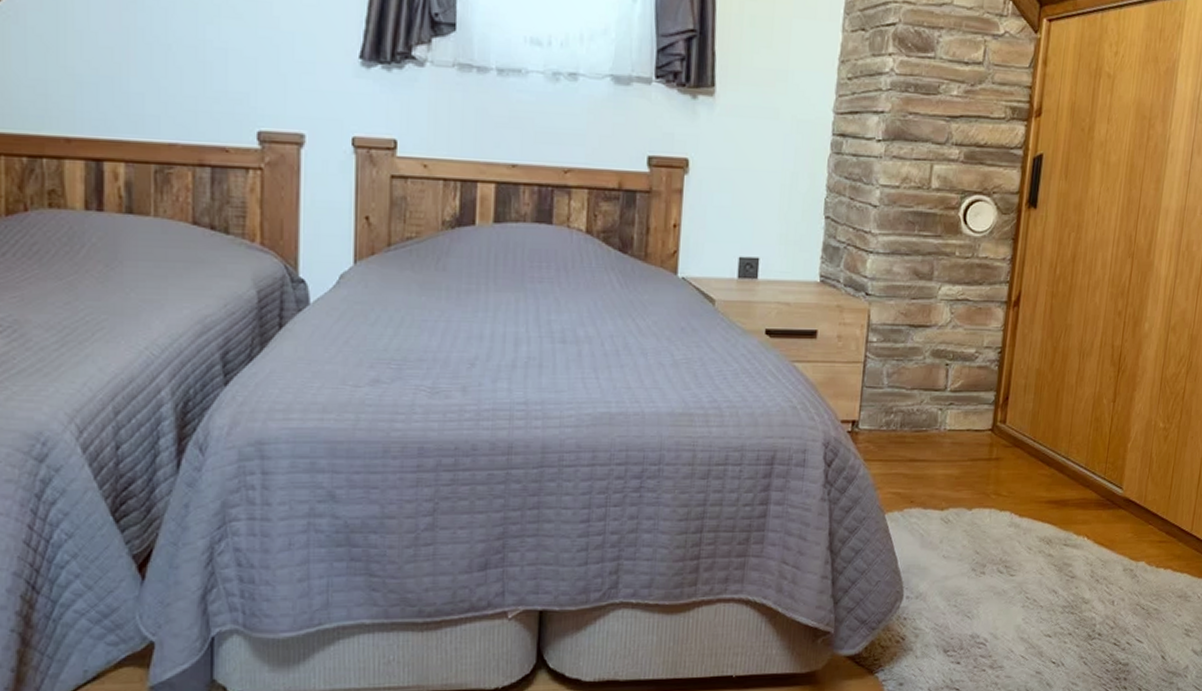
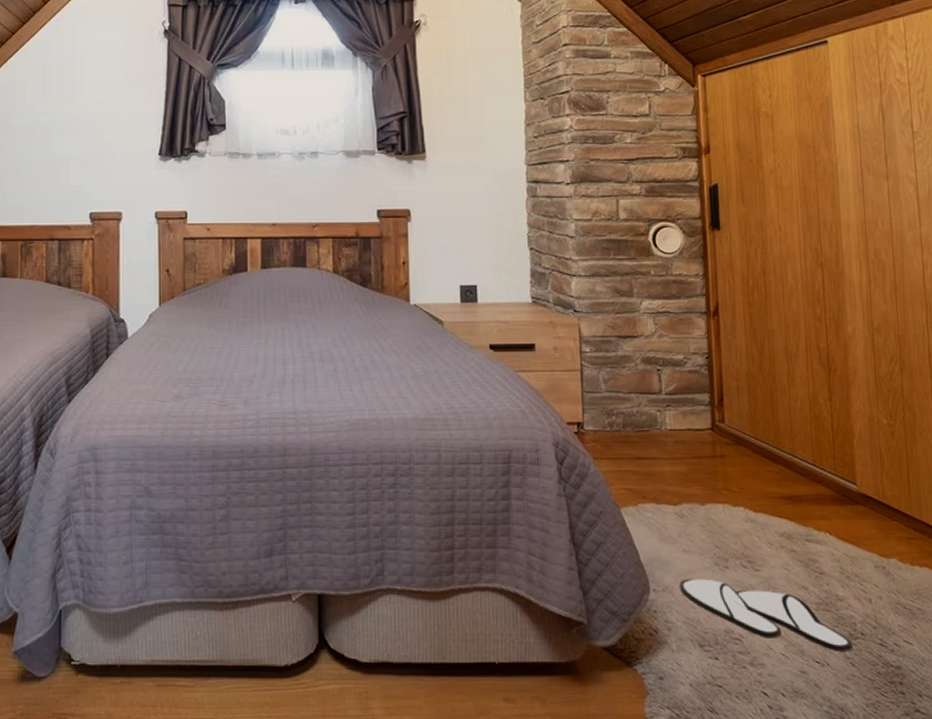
slippers: none [933,584,1090,652] -> present [679,578,854,651]

